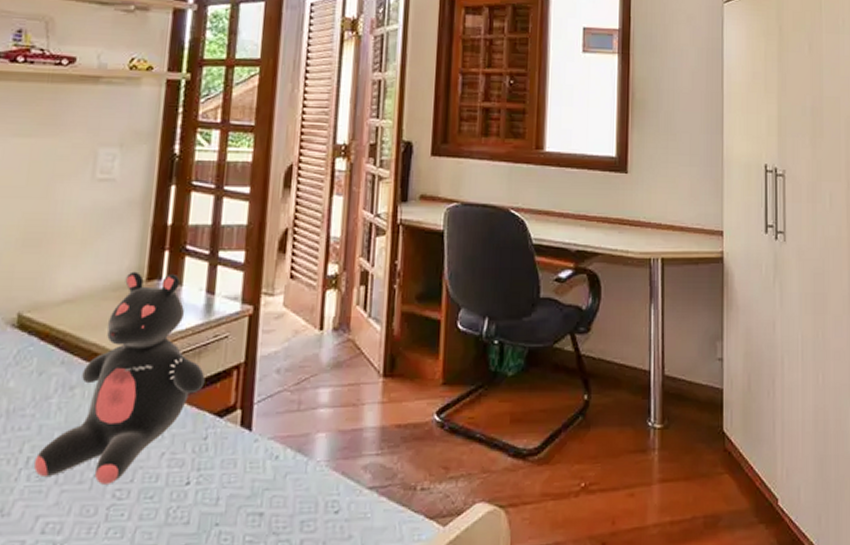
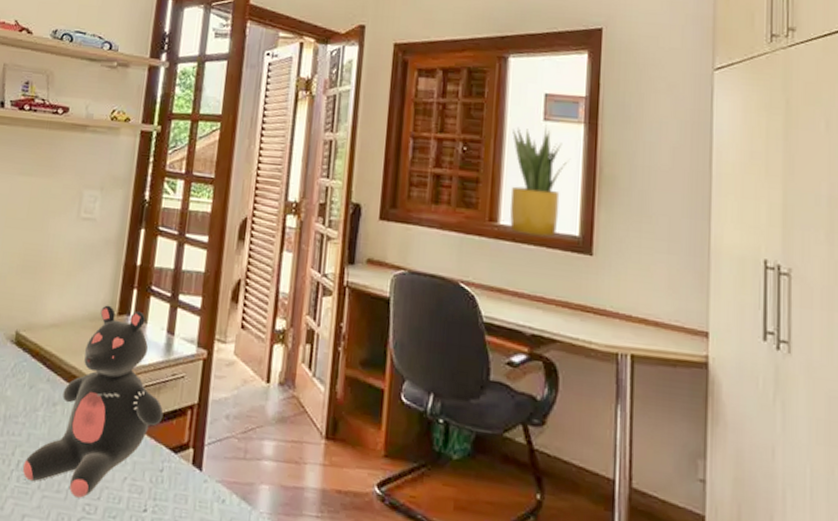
planter: none [554,57,605,161] -> present [510,126,568,237]

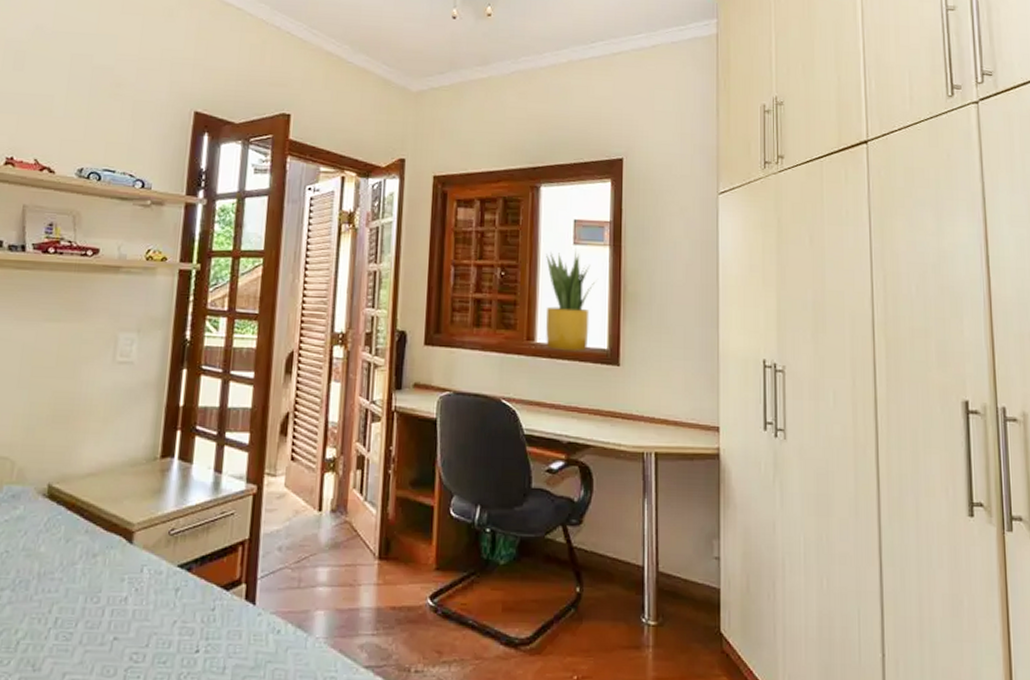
stuffed animal: present [22,305,164,498] -> none [61,449,213,648]

